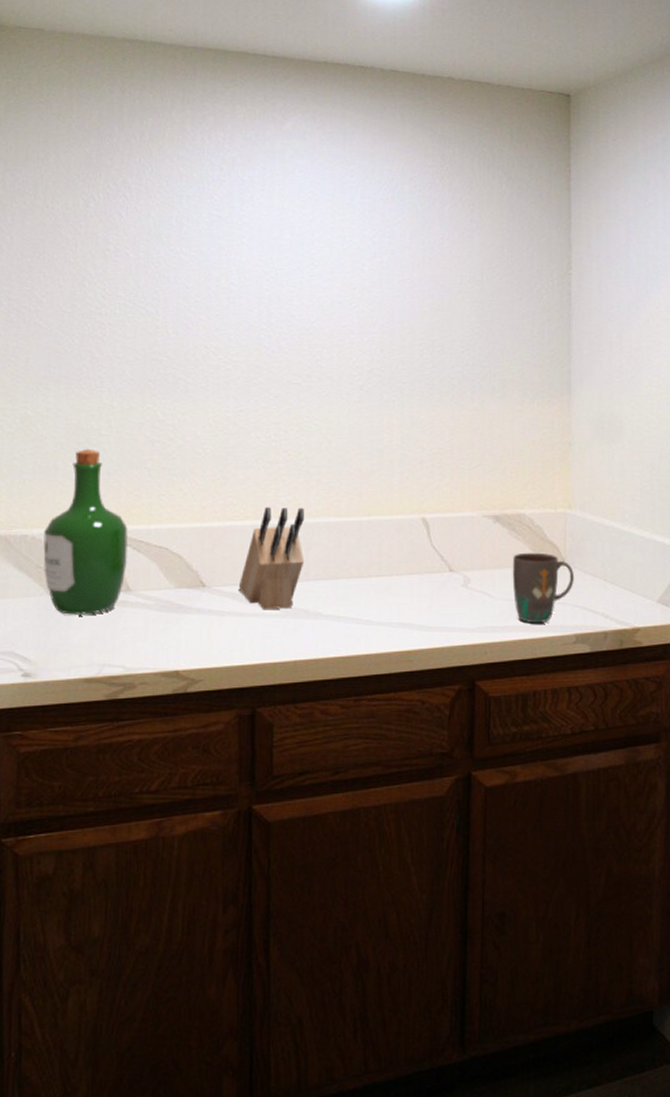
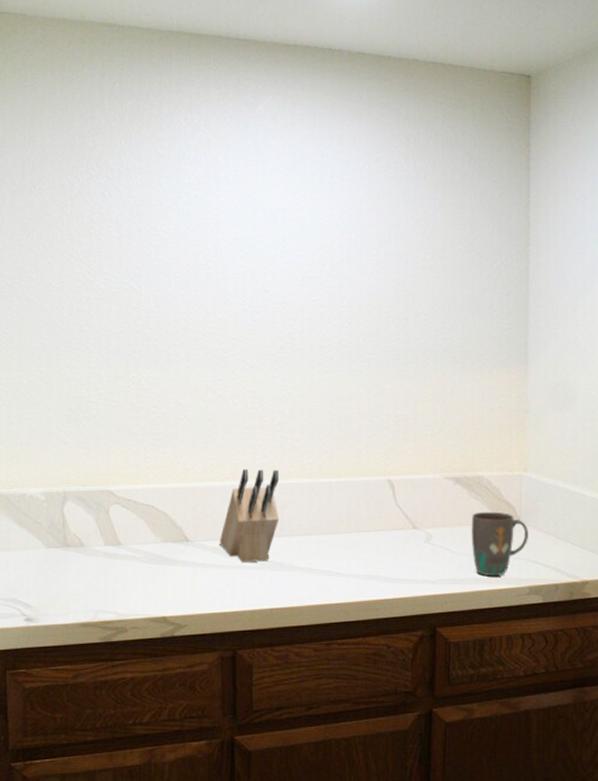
wine bottle: present [43,448,128,615] -> none [41,414,117,566]

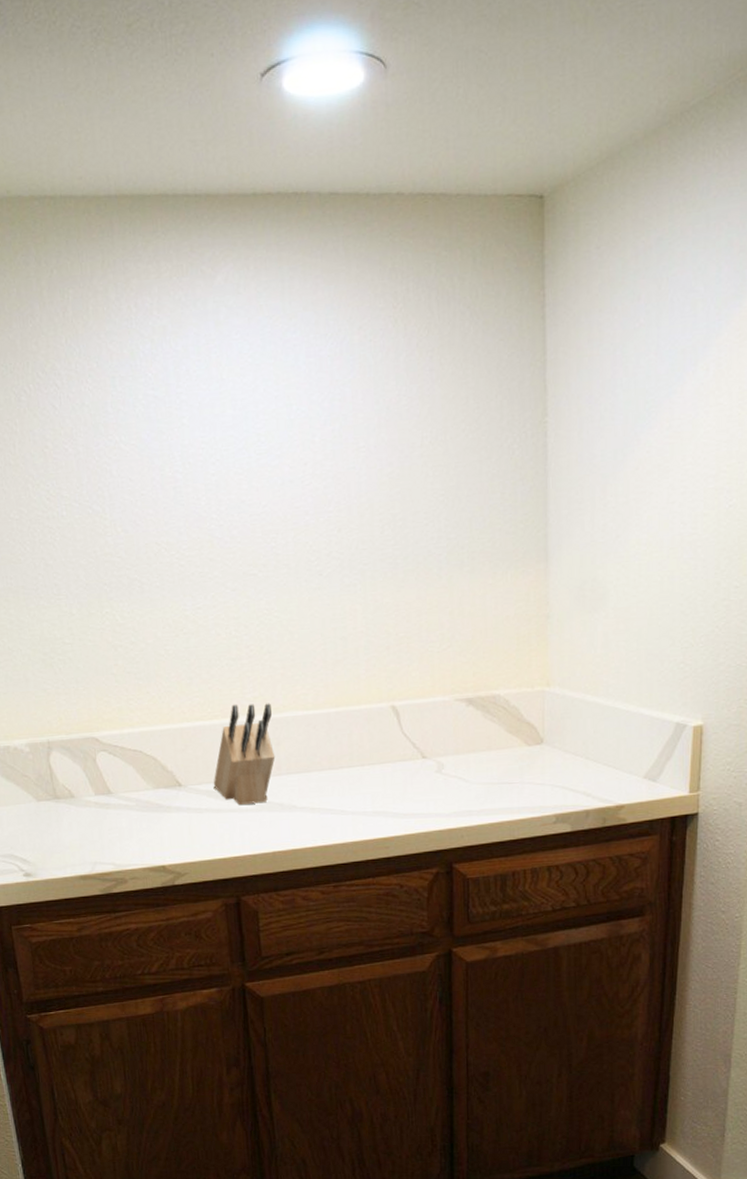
mug: present [471,511,528,577] -> none [487,734,553,806]

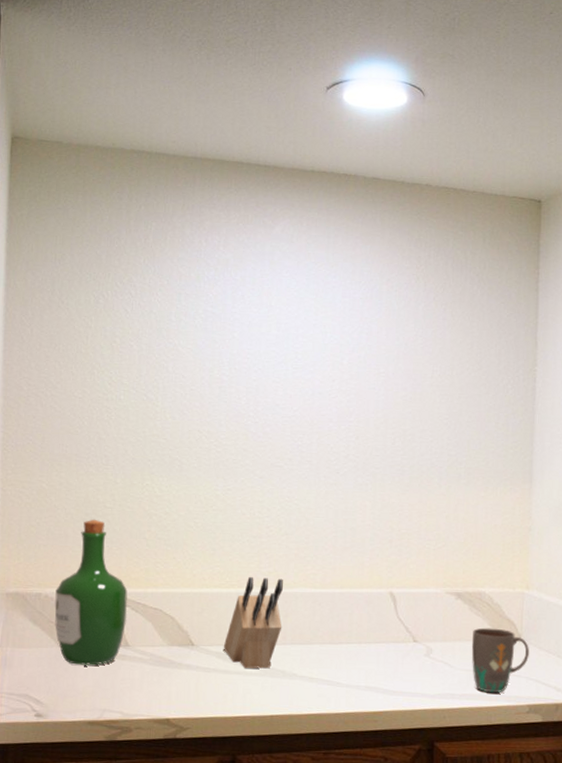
wine bottle: none [24,658,105,819] -> present [54,519,128,665]
mug: none [487,734,553,806] -> present [471,627,529,693]

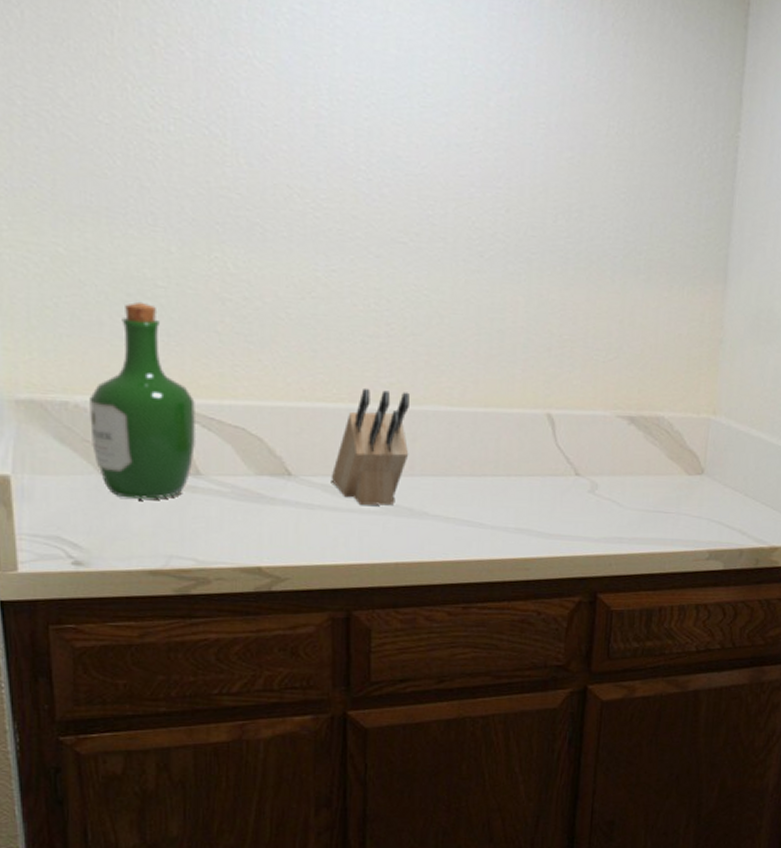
mug: present [471,627,529,693] -> none [645,459,713,537]

